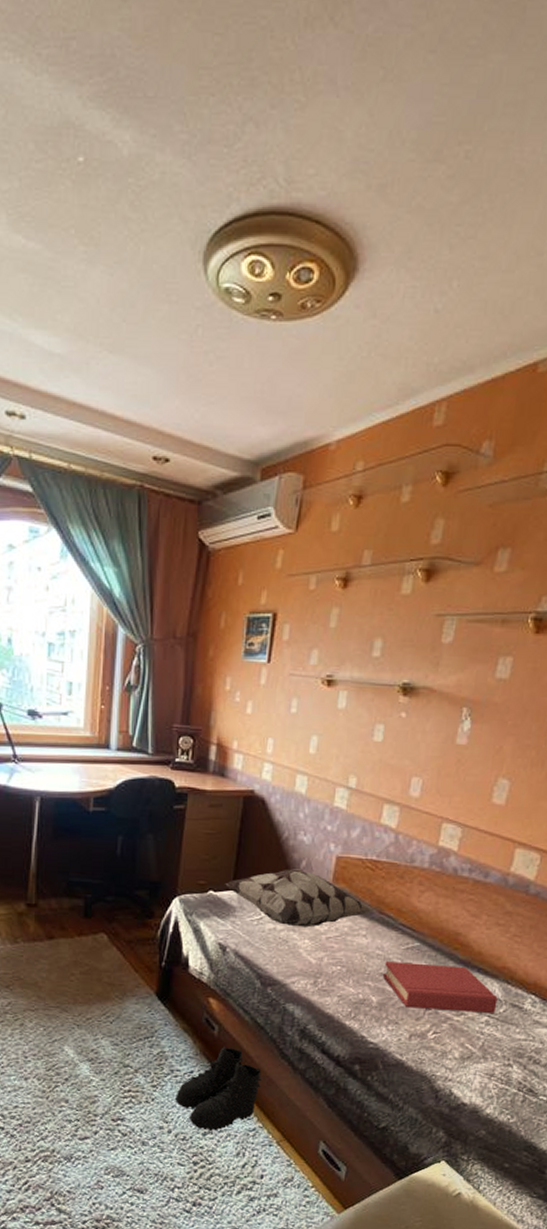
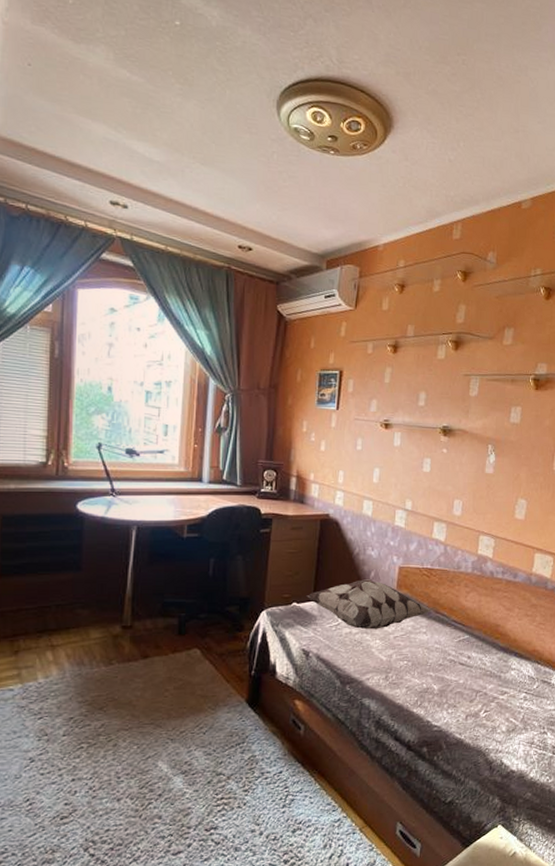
boots: present [175,1046,262,1131] -> none [266,744,345,828]
hardback book: present [383,962,498,1013] -> none [442,652,531,692]

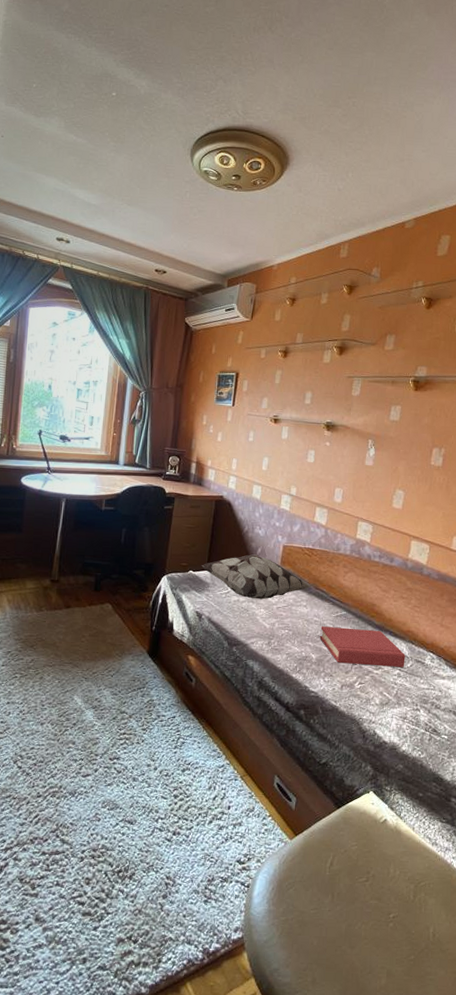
hardback book: none [442,652,531,692] -> present [320,626,406,667]

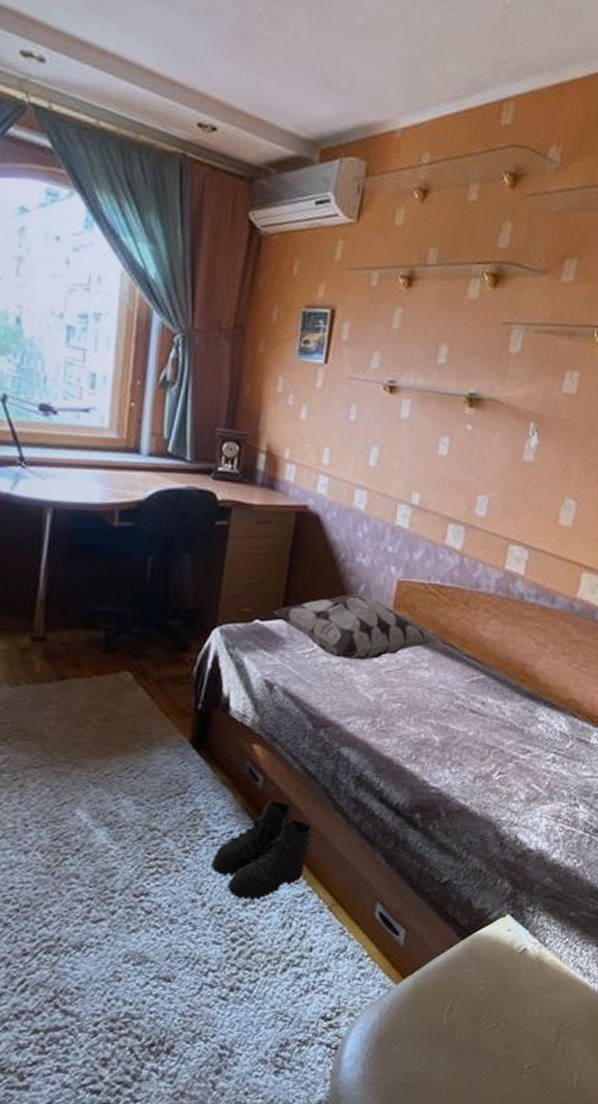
boots: none [161,695,229,768] -> present [211,800,313,900]
hardback book: present [320,626,406,667] -> none [447,697,564,749]

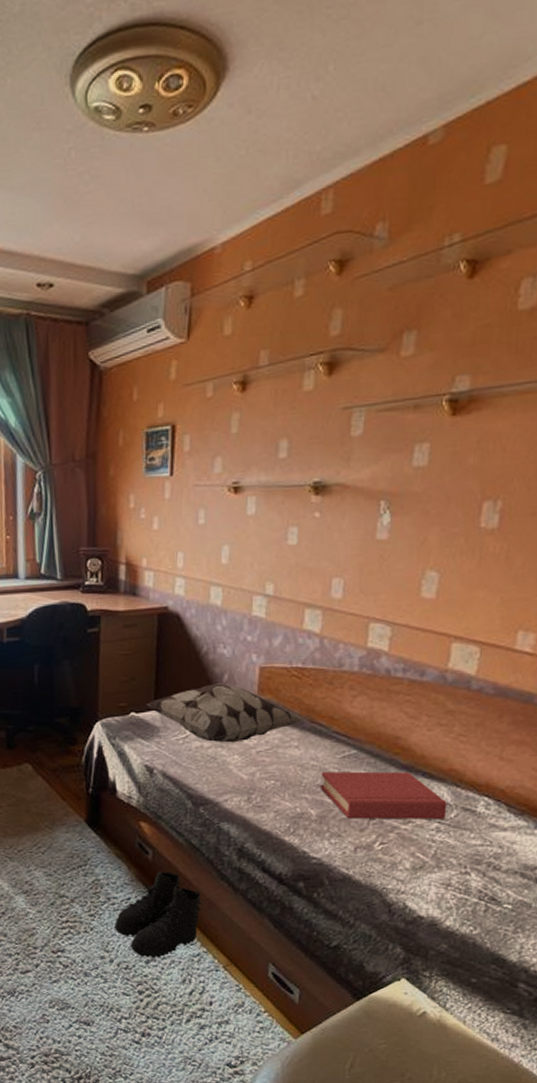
hardback book: none [447,697,564,749] -> present [321,771,447,820]

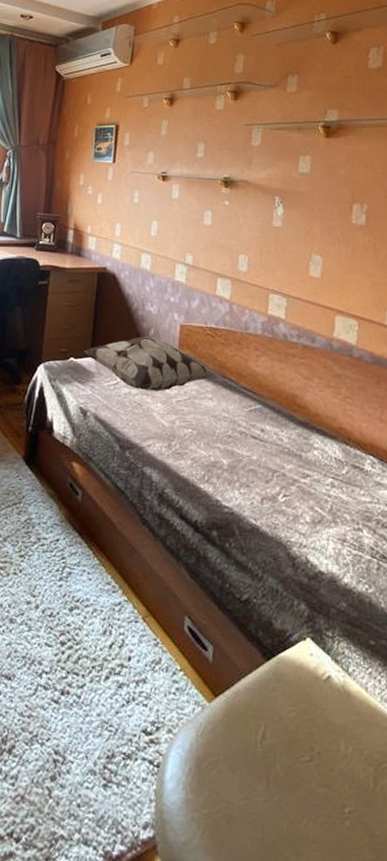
boots: present [114,870,203,958] -> none [42,512,125,606]
hardback book: present [321,771,447,820] -> none [231,424,339,475]

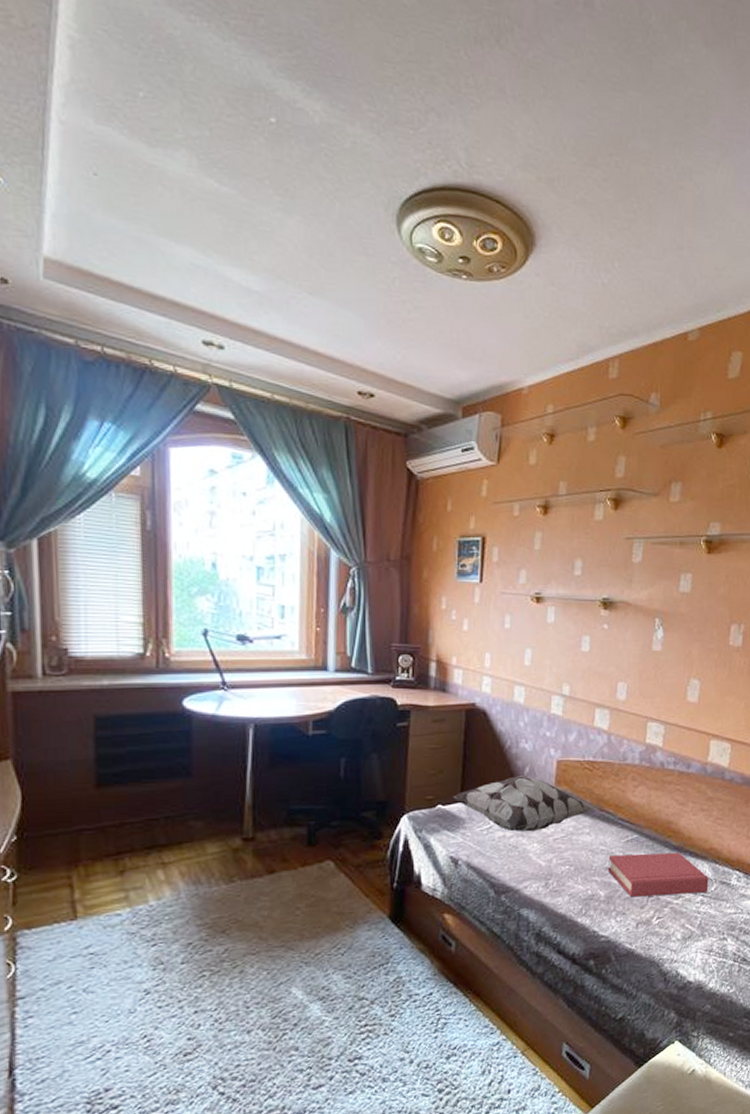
hardback book: none [231,424,339,475] -> present [608,852,709,898]

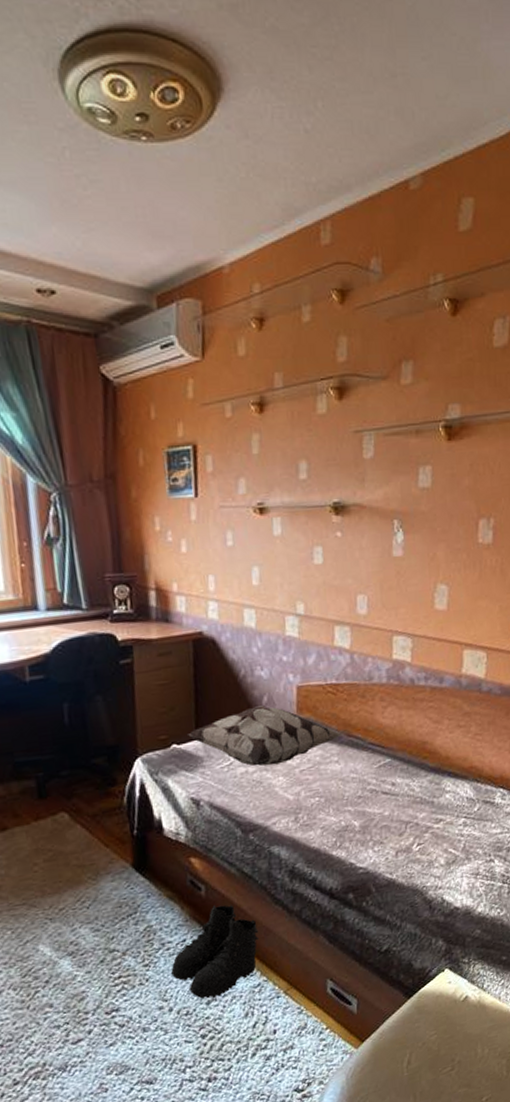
boots: none [415,961,503,1054] -> present [171,905,259,999]
hardback book: present [608,852,709,898] -> none [360,773,471,826]

